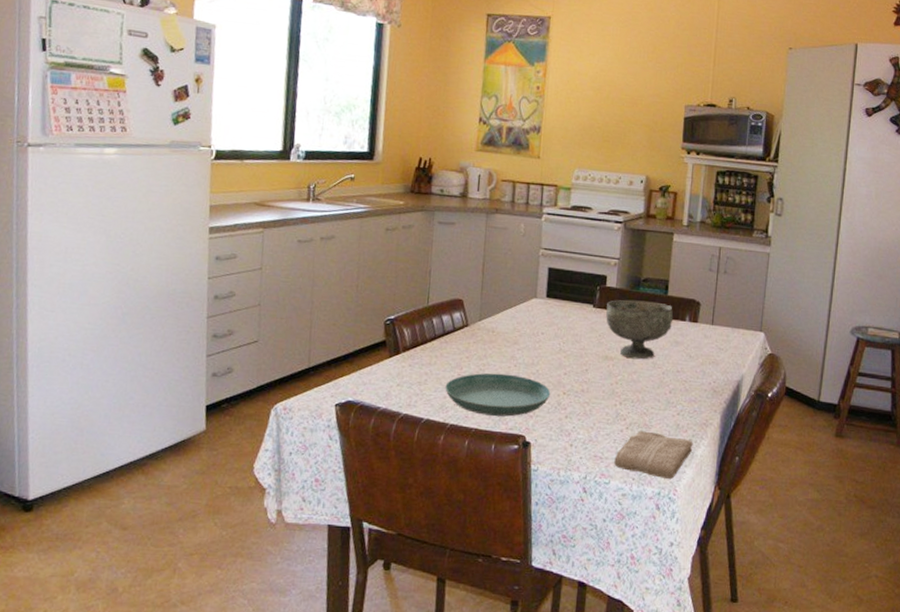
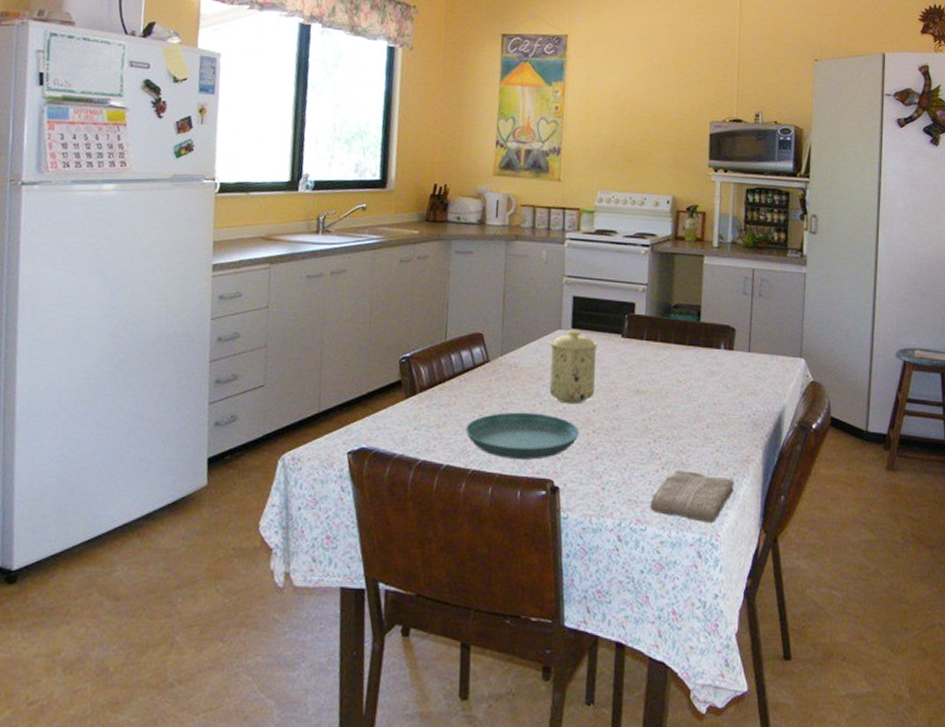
mug: none [524,299,570,368] -> present [549,330,598,405]
bowl: present [606,299,674,360] -> none [636,328,708,392]

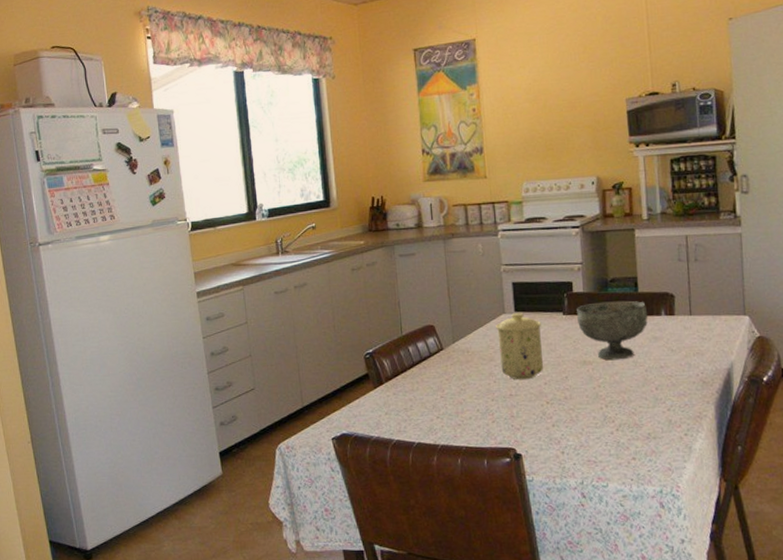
saucer: present [466,412,580,460] -> none [430,390,534,433]
bowl: none [636,328,708,392] -> present [577,300,648,361]
washcloth: present [650,470,735,523] -> none [609,430,690,476]

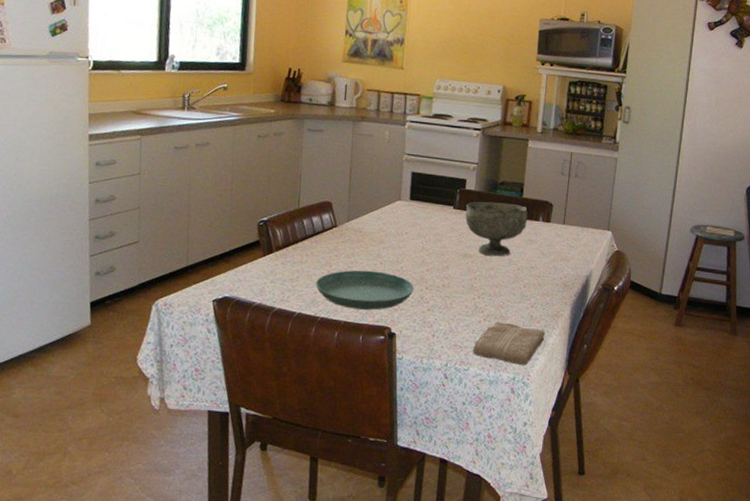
saucer: none [430,390,534,433] -> present [316,270,414,310]
mug: present [496,313,544,380] -> none [389,201,432,265]
washcloth: none [609,430,690,476] -> present [473,322,546,365]

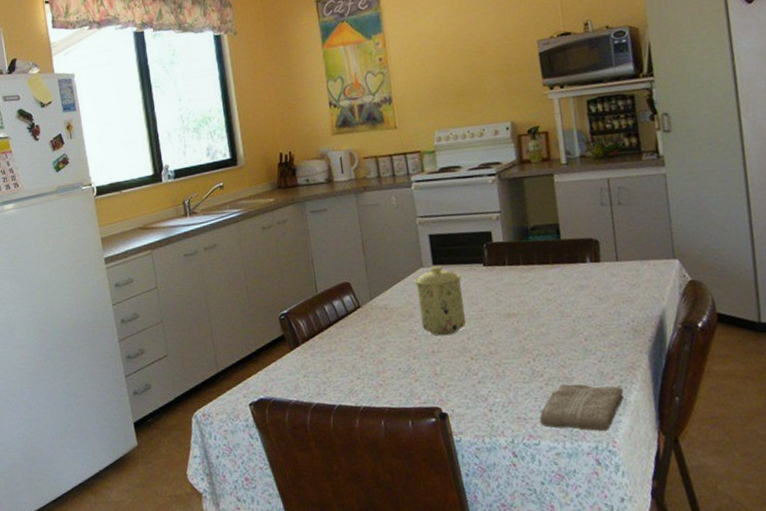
saucer: present [316,270,414,310] -> none [350,348,458,393]
mug: none [389,201,432,265] -> present [414,266,467,336]
bowl: present [465,201,528,257] -> none [497,248,573,312]

